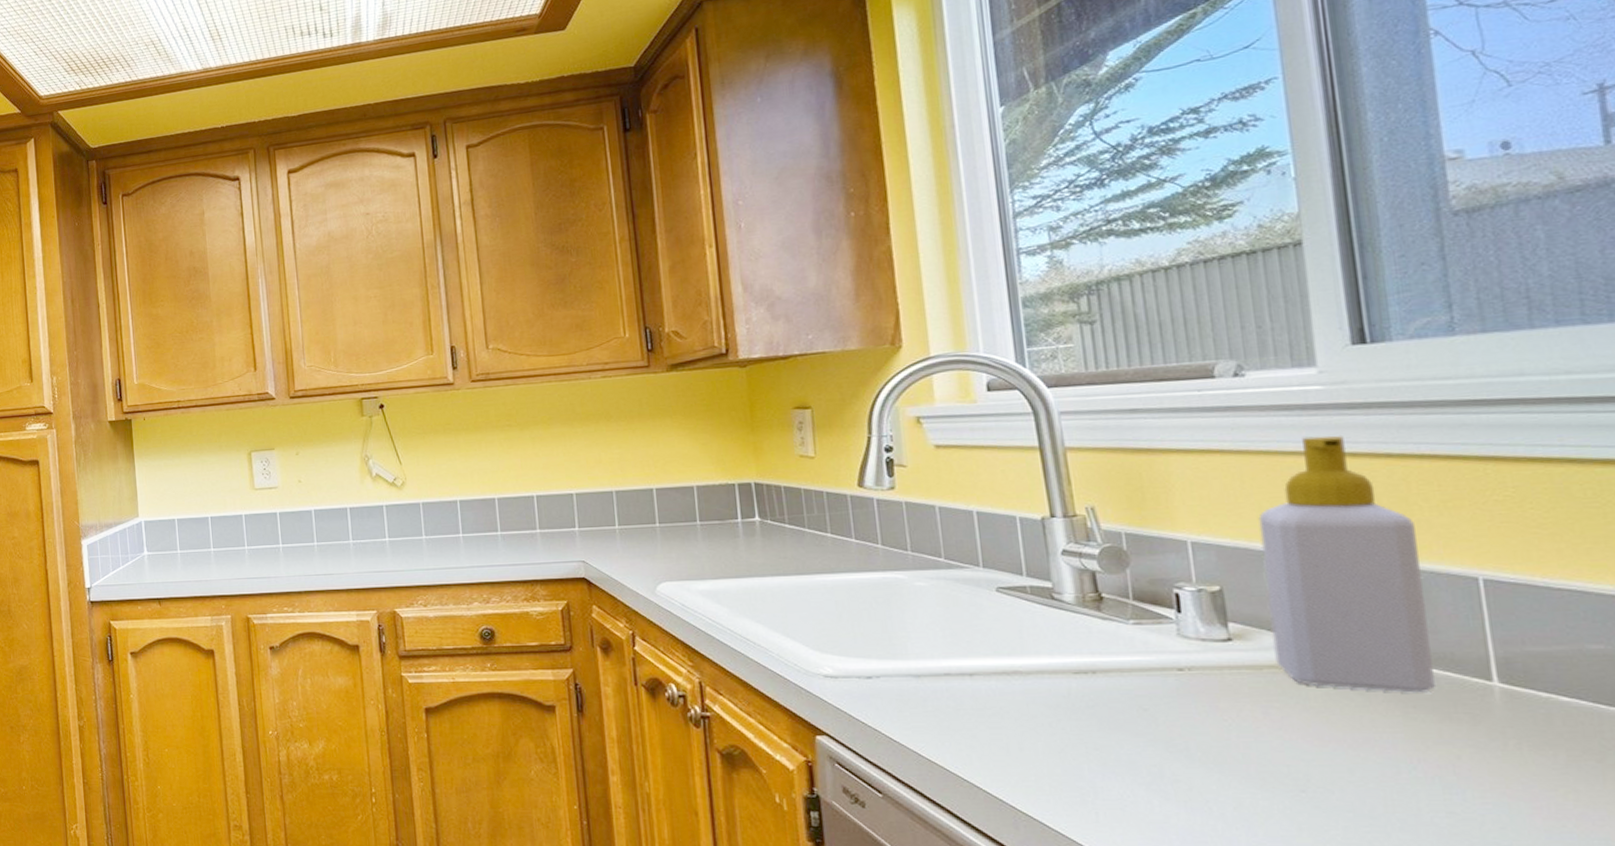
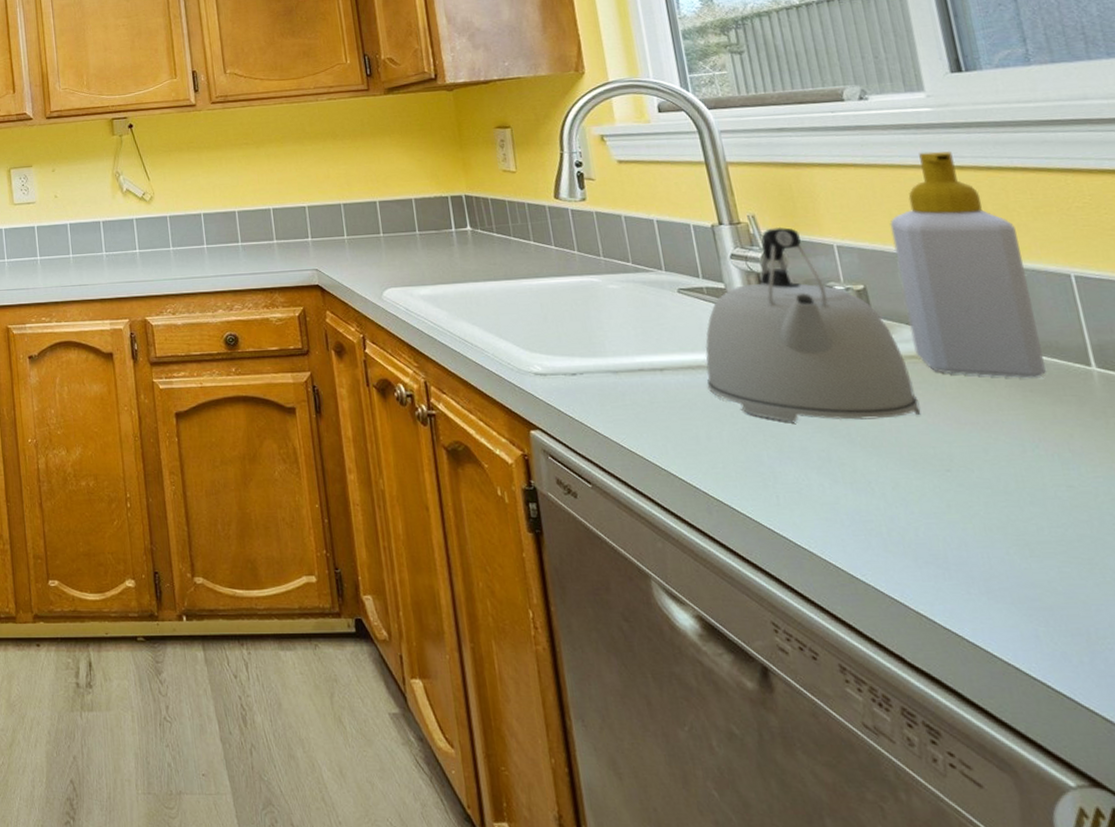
kettle: none [1023,520,1277,734] -> present [704,226,921,422]

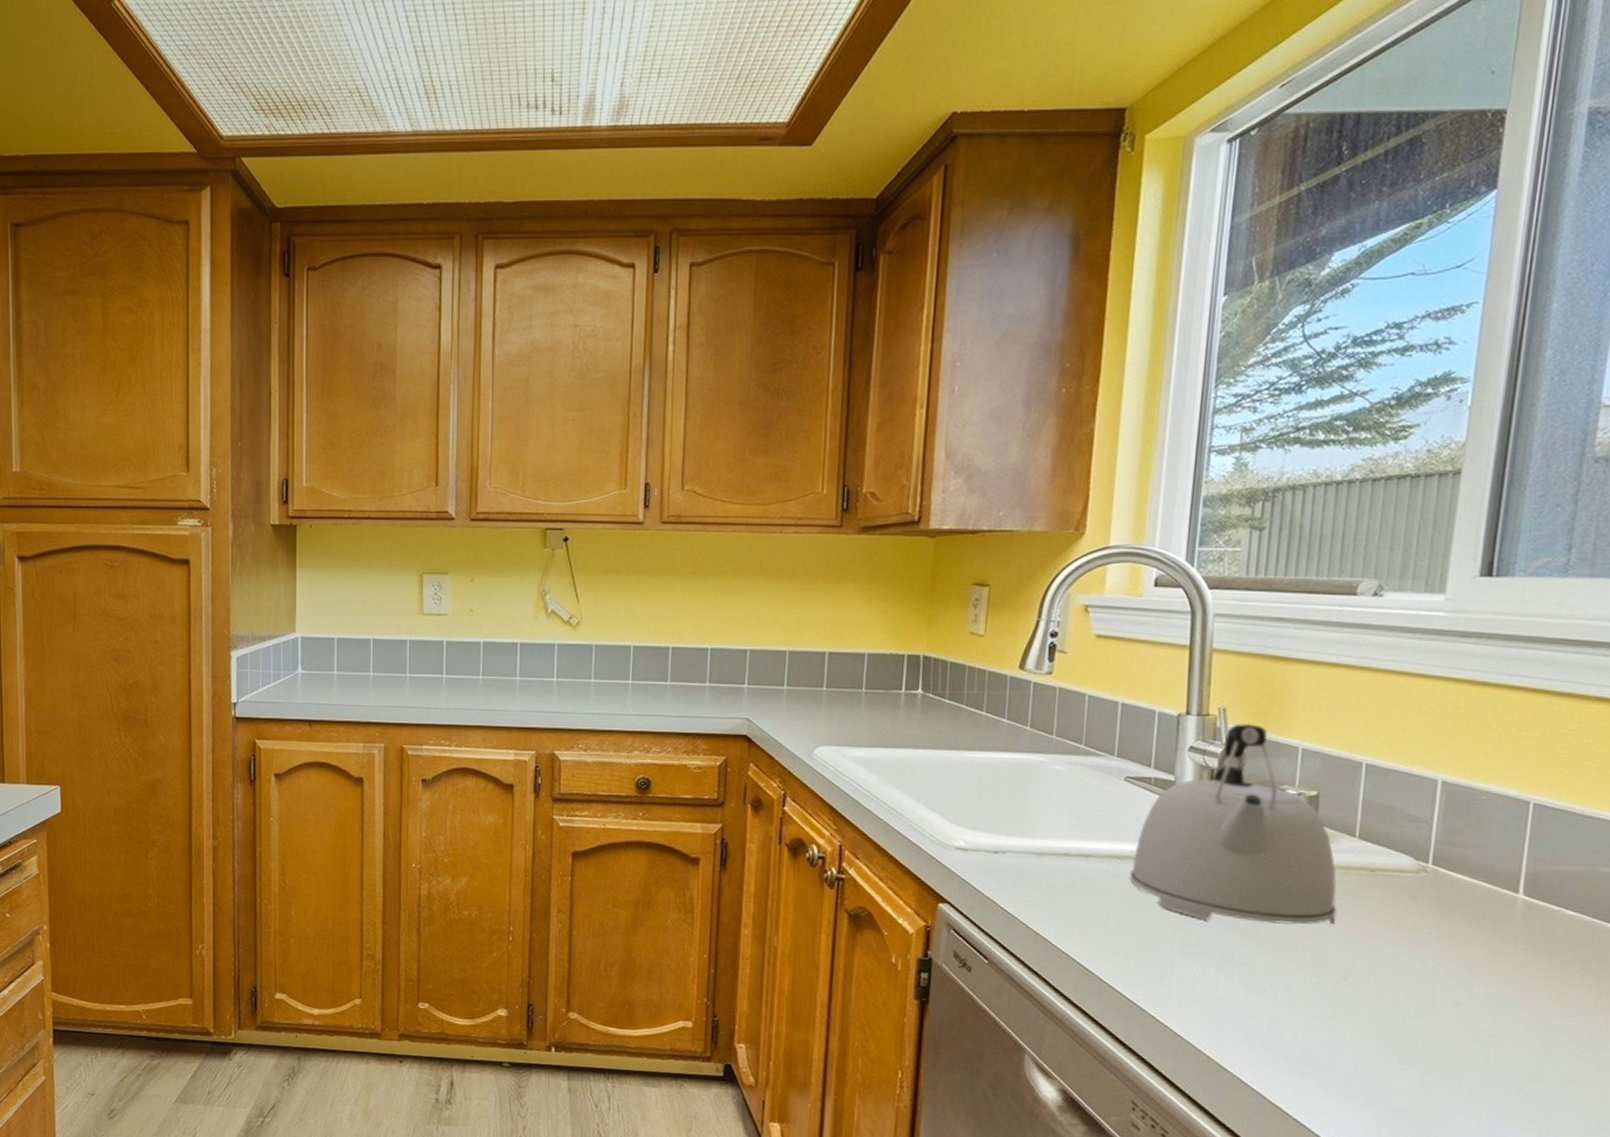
soap bottle: present [890,150,1046,378] -> none [1348,659,1491,900]

